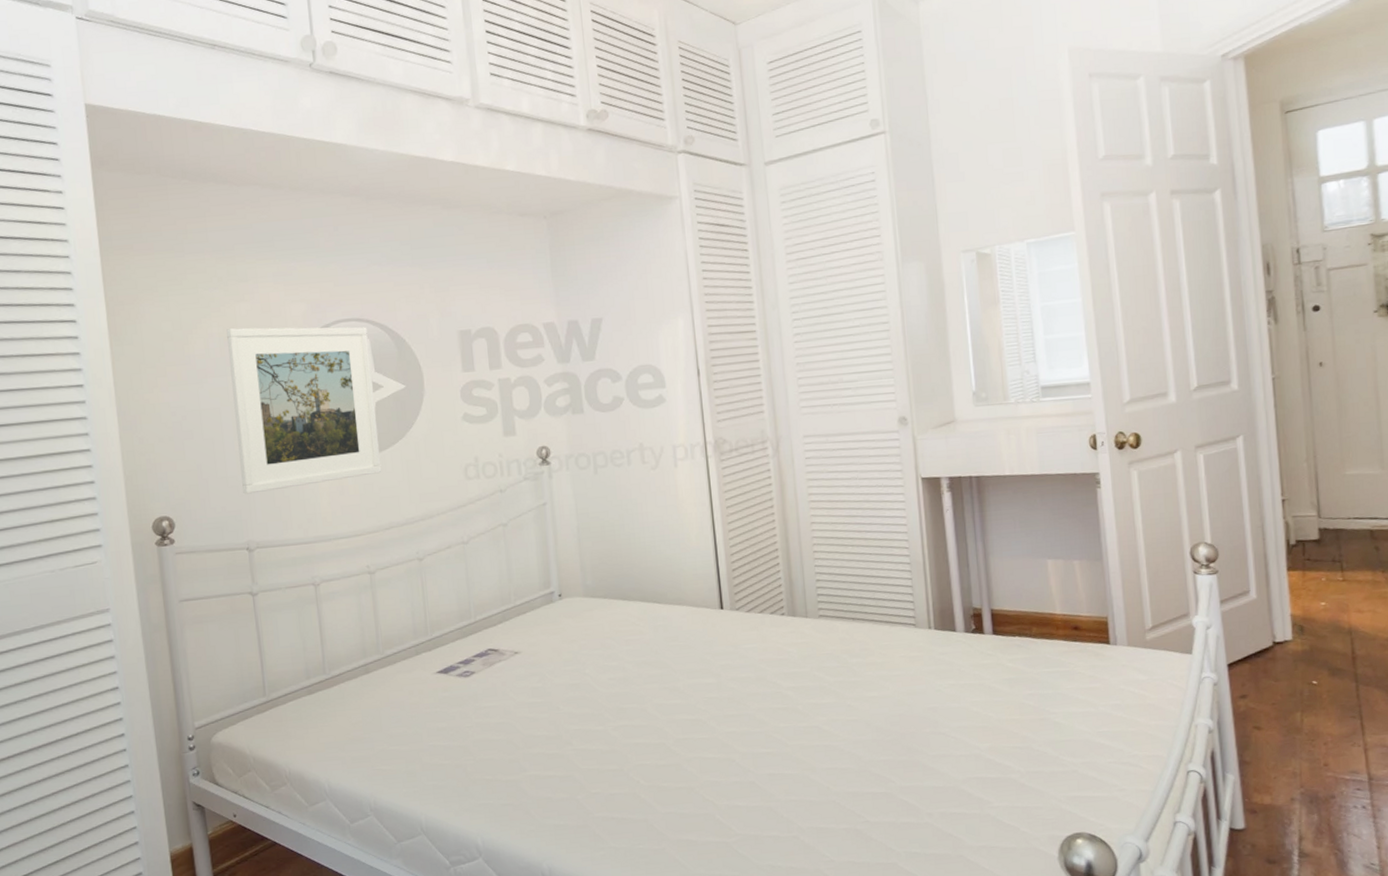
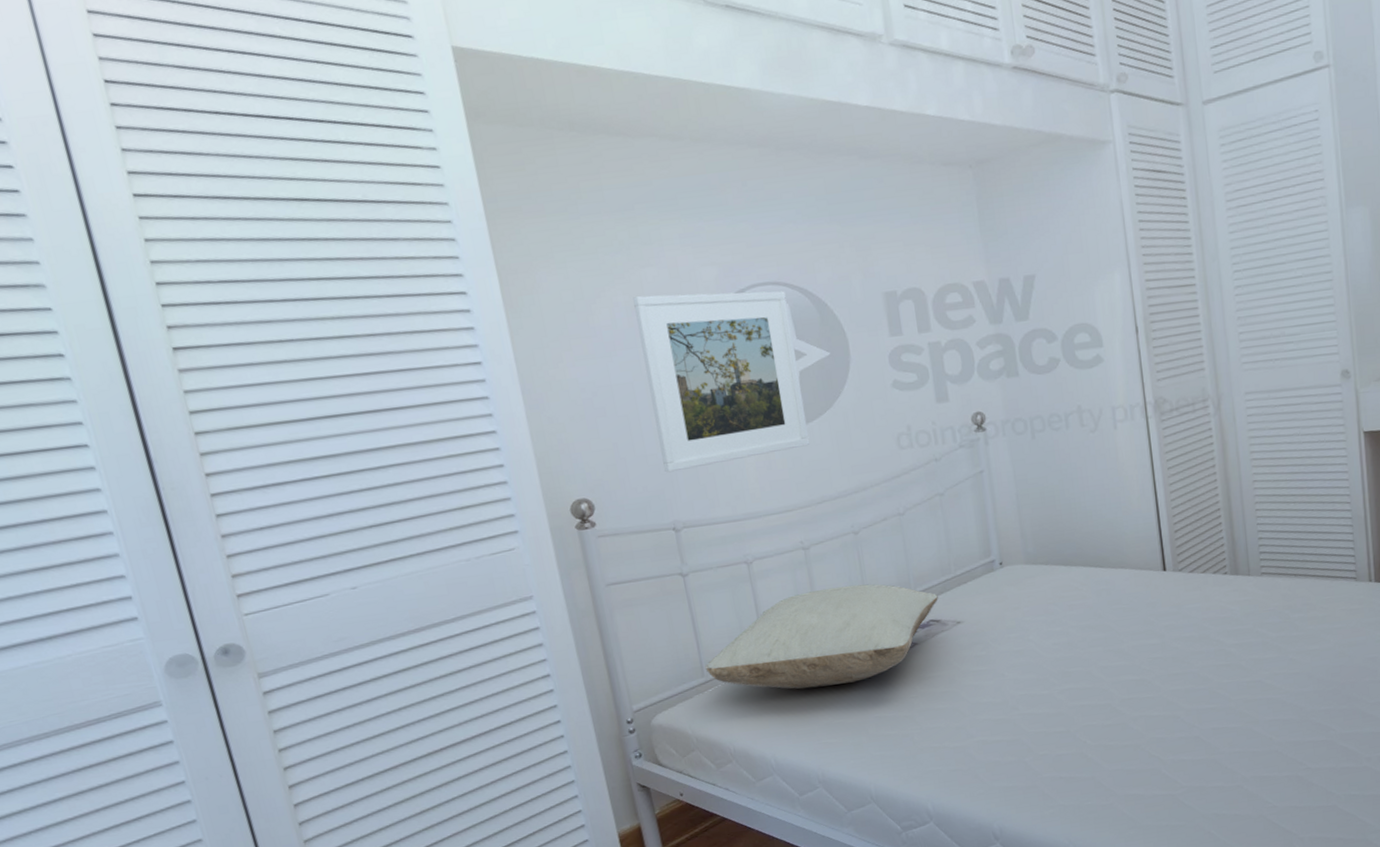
pillow: none [267,610,497,713] -> present [704,584,938,689]

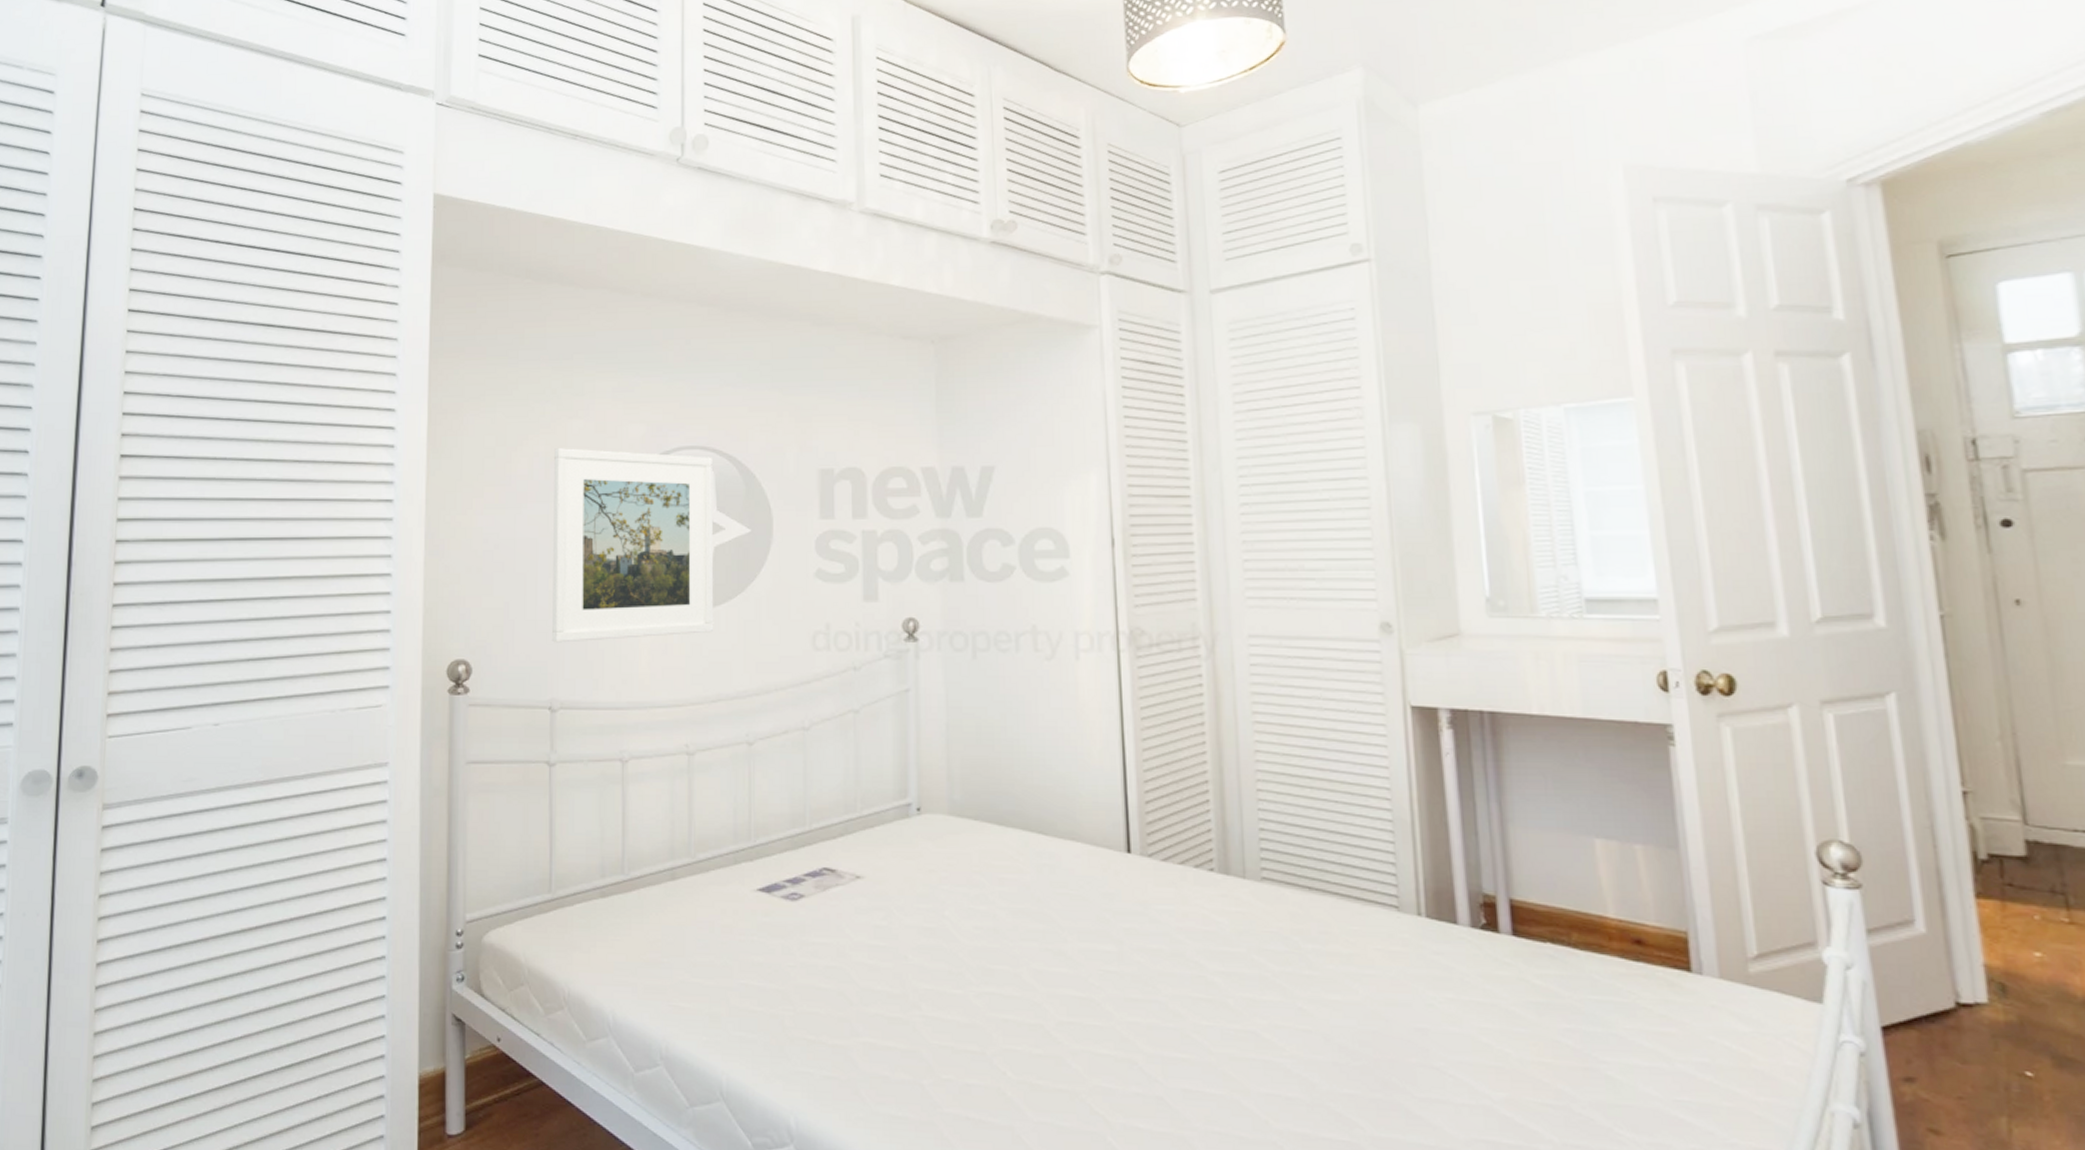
pillow: present [704,584,938,689] -> none [554,806,837,932]

